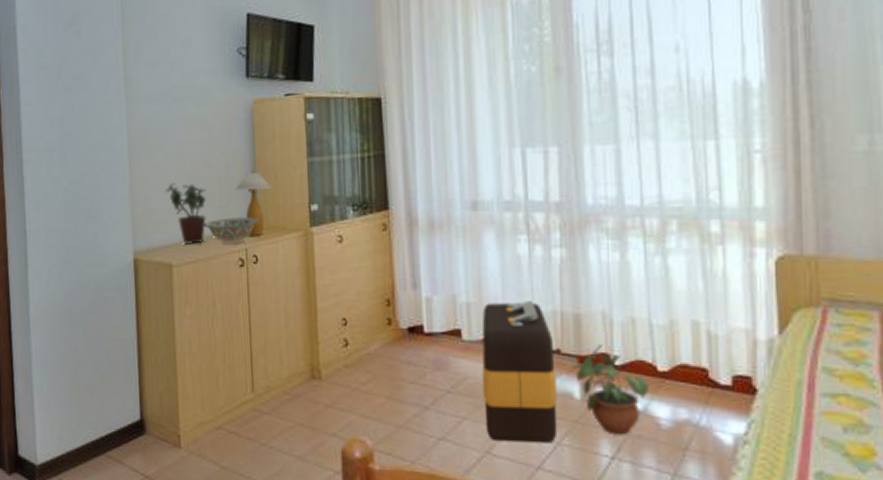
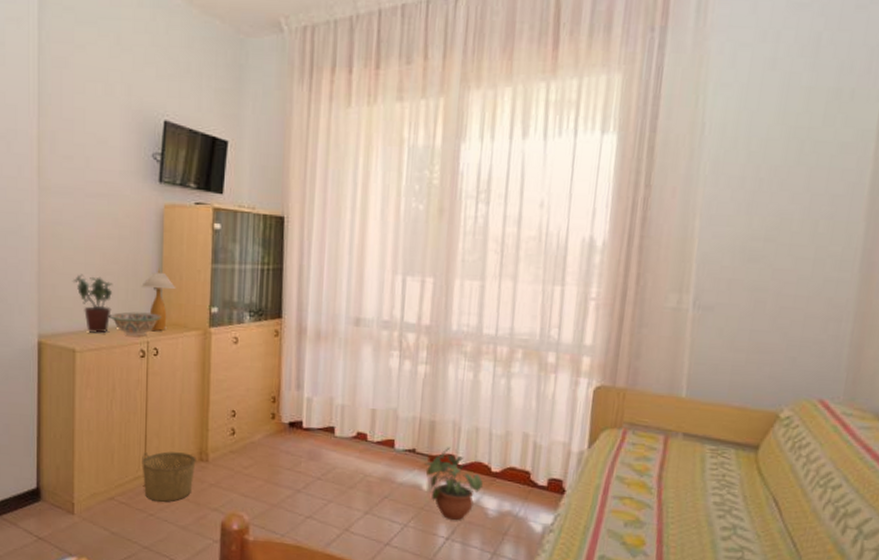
basket: none [249,370,308,429] -> present [142,451,196,502]
suitcase: present [481,301,558,443] -> none [347,406,411,524]

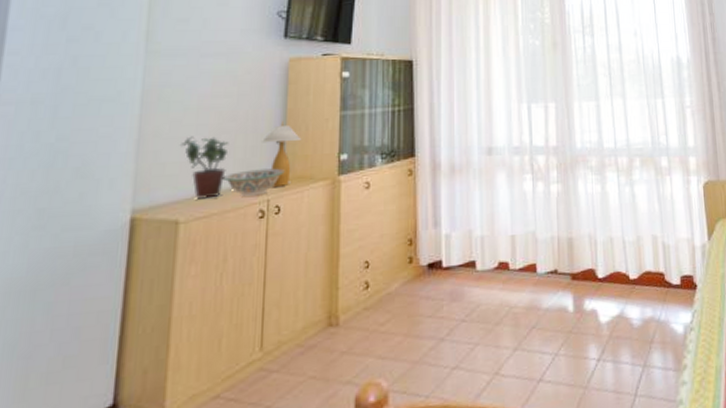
basket: present [142,451,196,502] -> none [257,320,325,388]
potted plant: present [424,447,483,520] -> none [567,262,624,338]

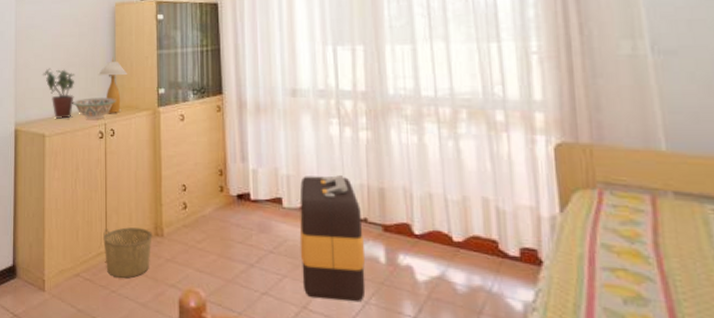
basket: none [257,320,325,388] -> present [103,227,152,279]
suitcase: none [492,230,556,362] -> present [299,175,366,301]

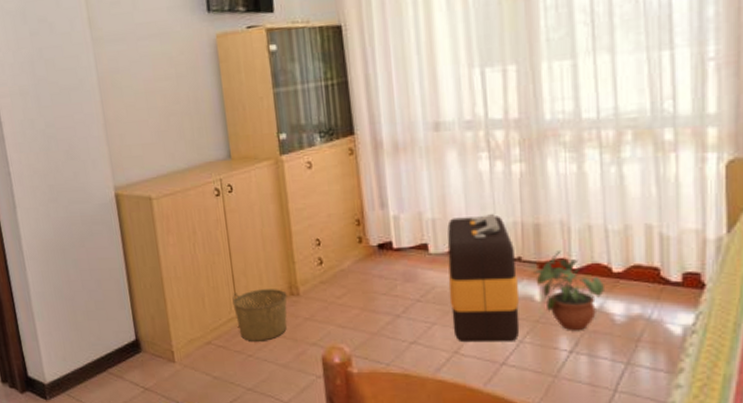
potted plant: present [42,68,75,119] -> none [137,119,180,178]
decorative bowl: present [72,98,116,120] -> none [178,149,231,177]
table lamp: present [98,57,128,113] -> none [205,100,241,167]
potted plant: none [379,215,446,297] -> present [534,250,604,330]

